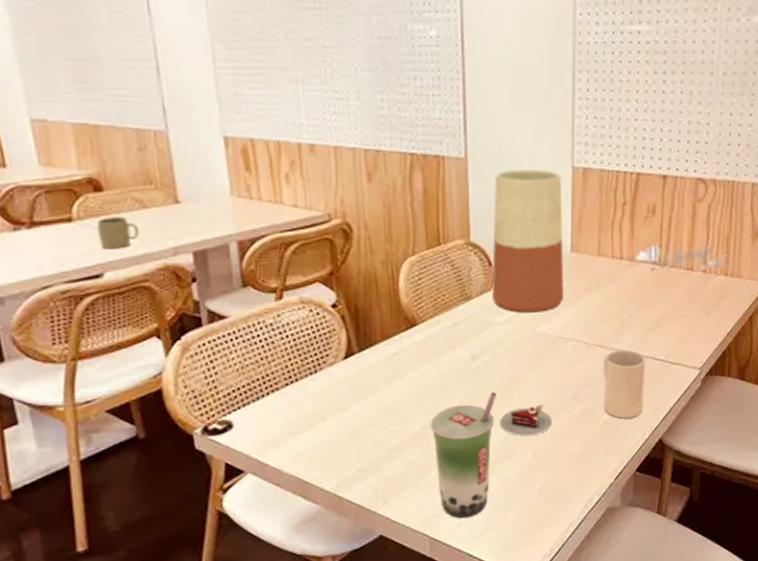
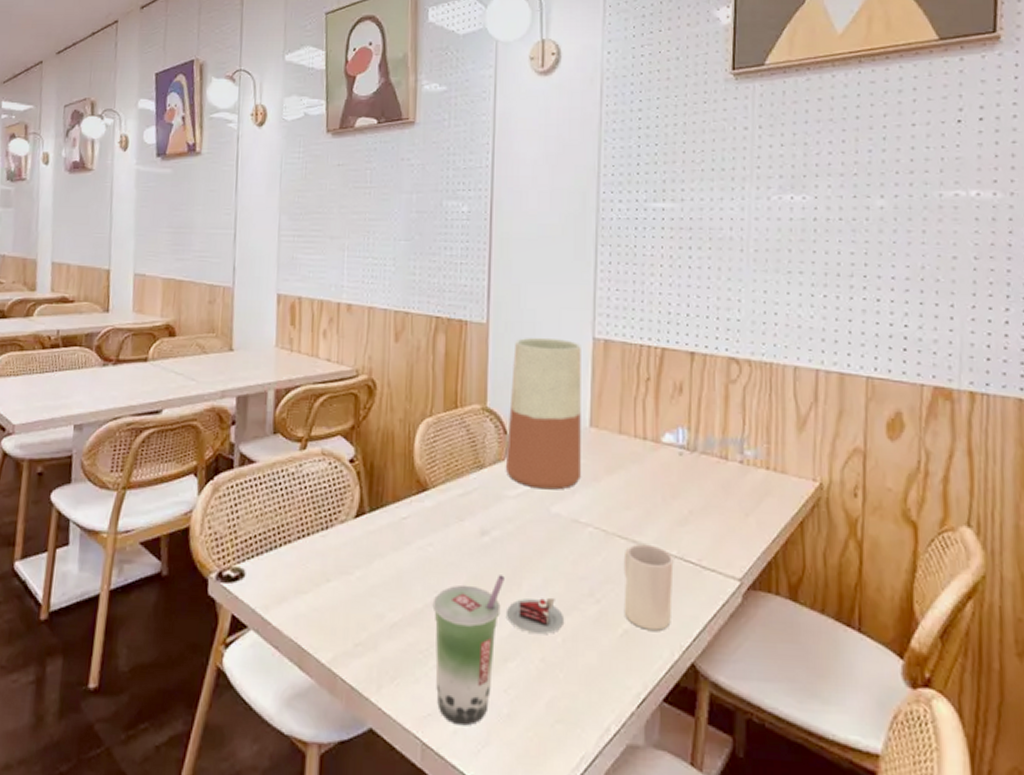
mug: present [96,217,140,249] -> none [164,359,198,389]

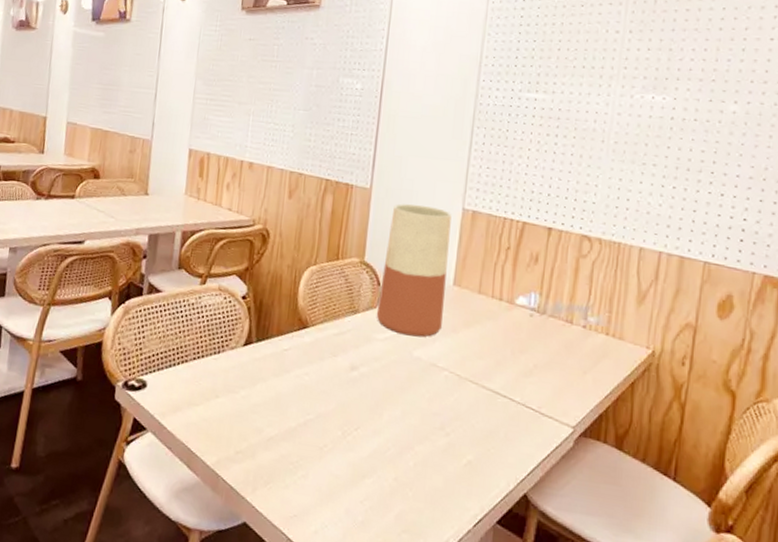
beverage cup: present [432,575,504,726] -> none [302,404,368,528]
cake slice: present [507,597,563,635] -> none [368,426,417,458]
cup: present [623,543,674,631] -> none [469,389,517,464]

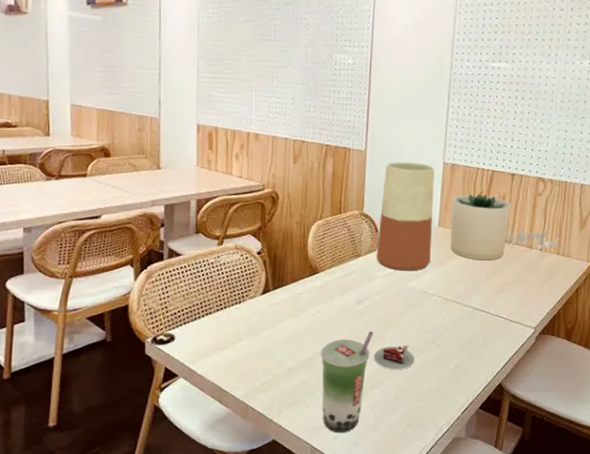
beverage cup: none [302,404,368,528] -> present [320,331,373,433]
cake slice: none [368,426,417,458] -> present [374,345,414,370]
planter: none [467,248,547,334] -> present [450,194,511,261]

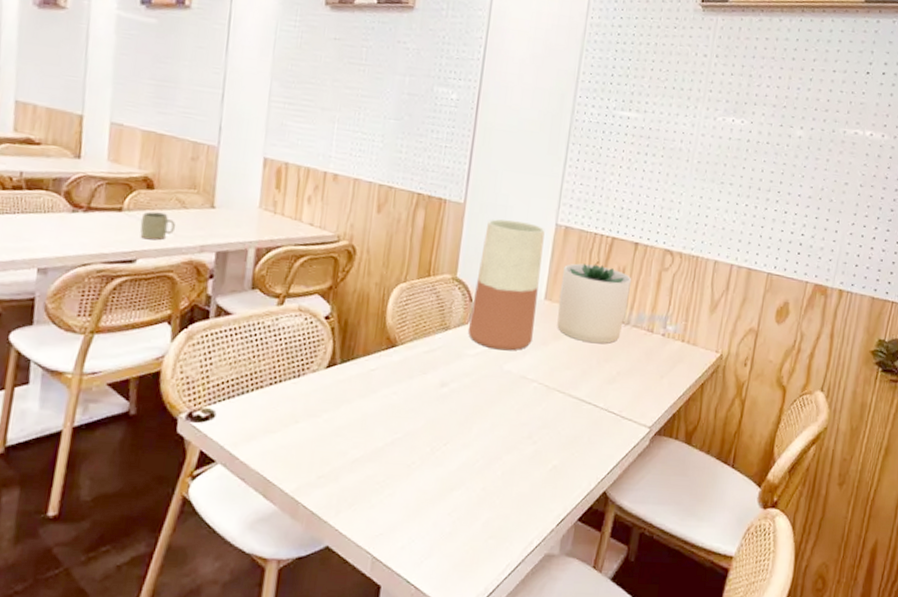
mug: none [101,175,131,199] -> present [139,211,176,240]
beverage cup: present [320,331,373,433] -> none [389,420,458,542]
cake slice: present [374,345,414,370] -> none [457,439,505,469]

